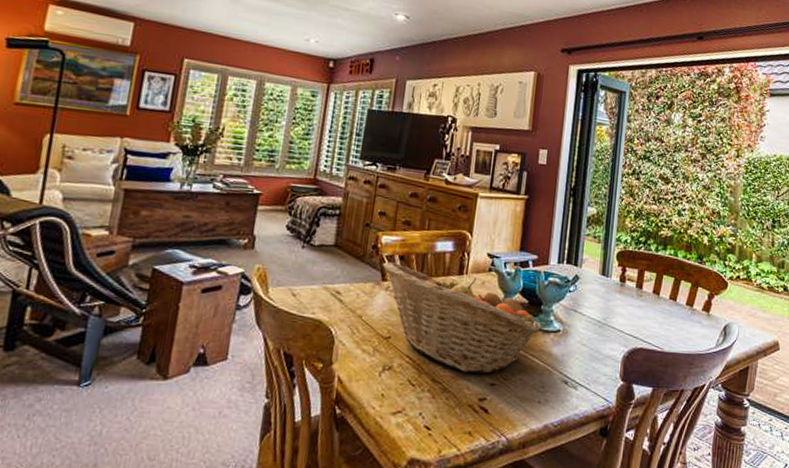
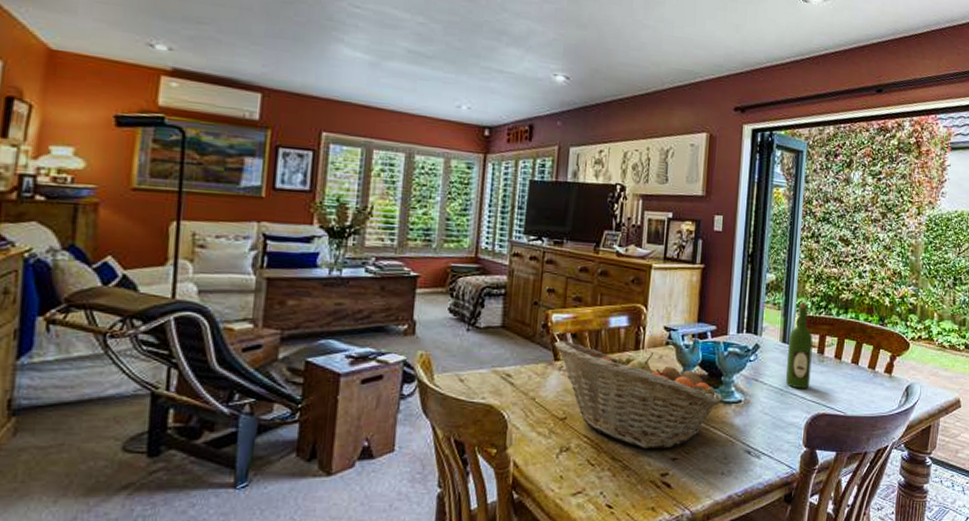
wine bottle: none [604,235,632,323] -> present [785,301,813,389]

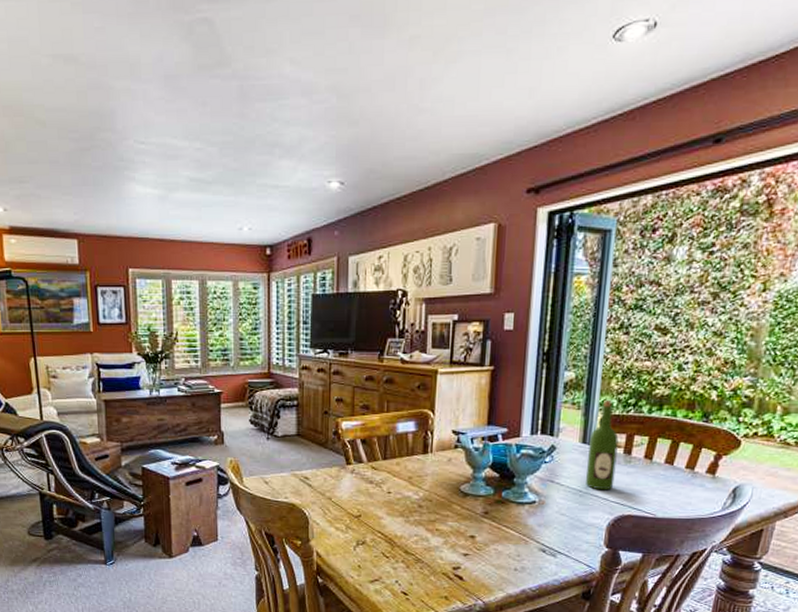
fruit basket: present [554,341,723,449] -> none [346,447,515,545]

